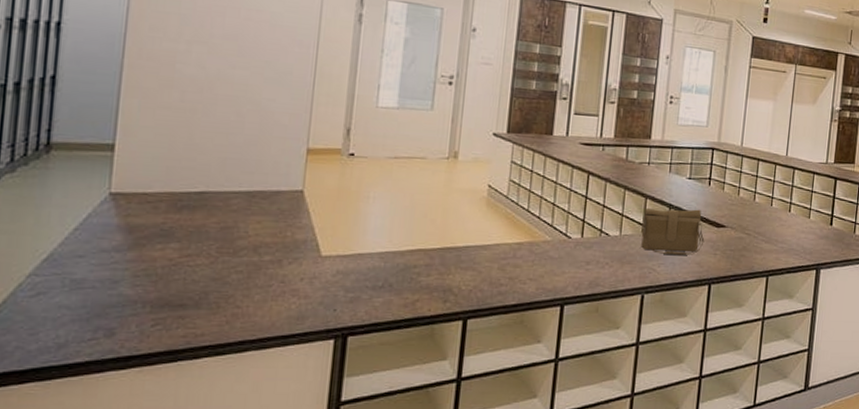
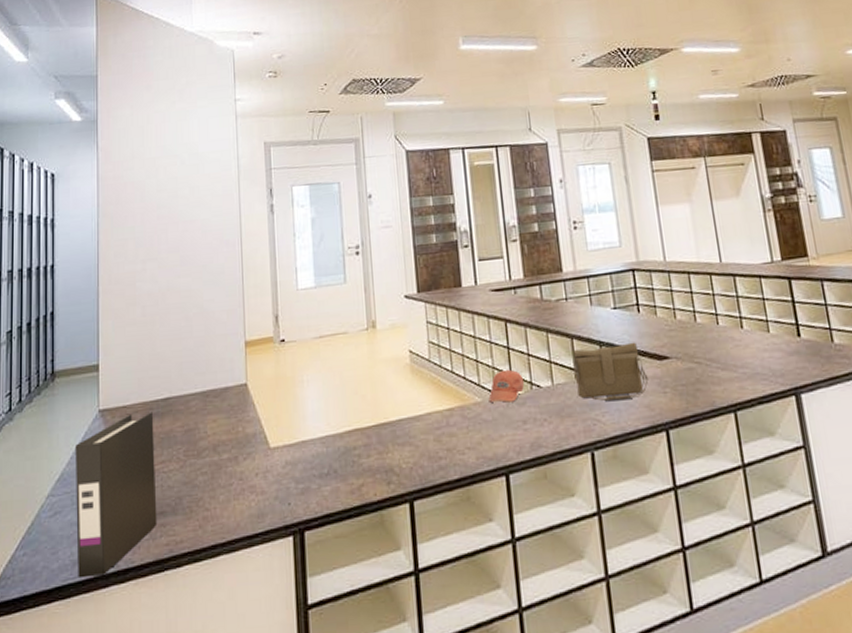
binder: none [63,201,183,362] -> present [74,411,158,579]
baseball cap: none [558,216,595,245] -> present [488,369,525,403]

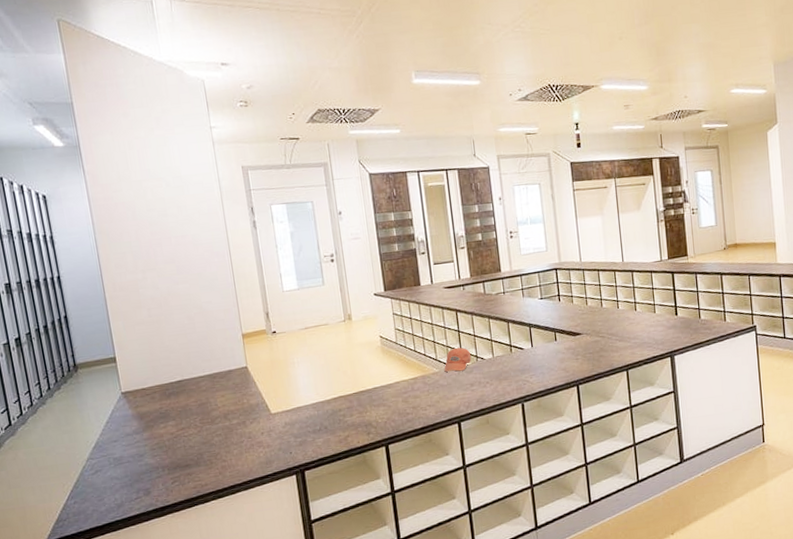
binder: present [74,411,158,579] -> none [104,391,185,516]
shoulder bag: present [572,342,649,402] -> none [508,323,566,367]

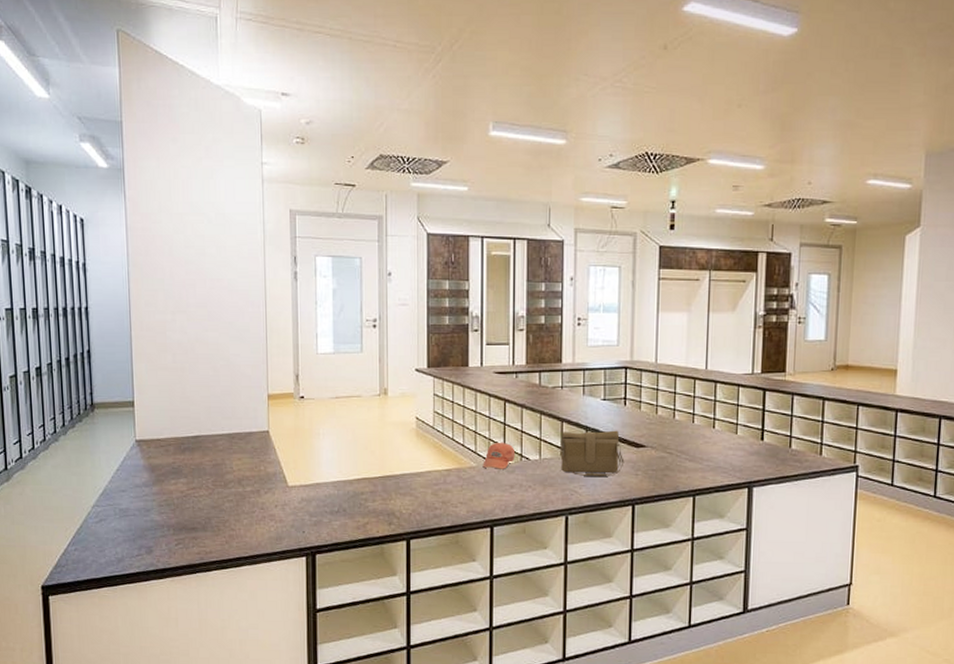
shoulder bag: none [508,323,566,367] -> present [560,430,625,477]

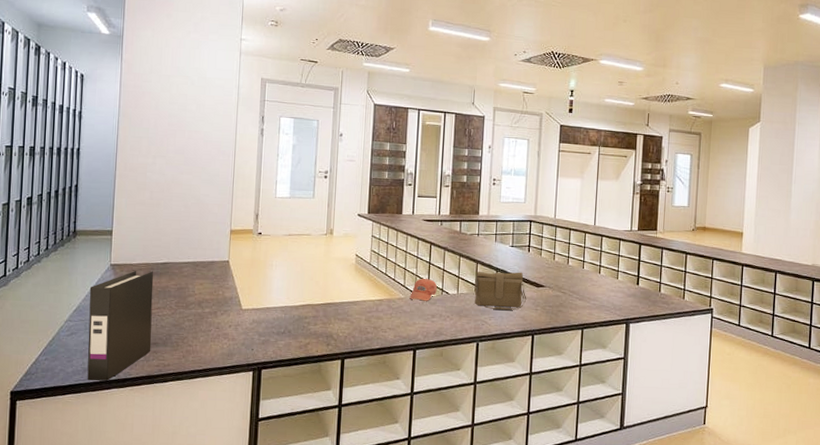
binder: none [115,446,190,573] -> present [87,270,154,382]

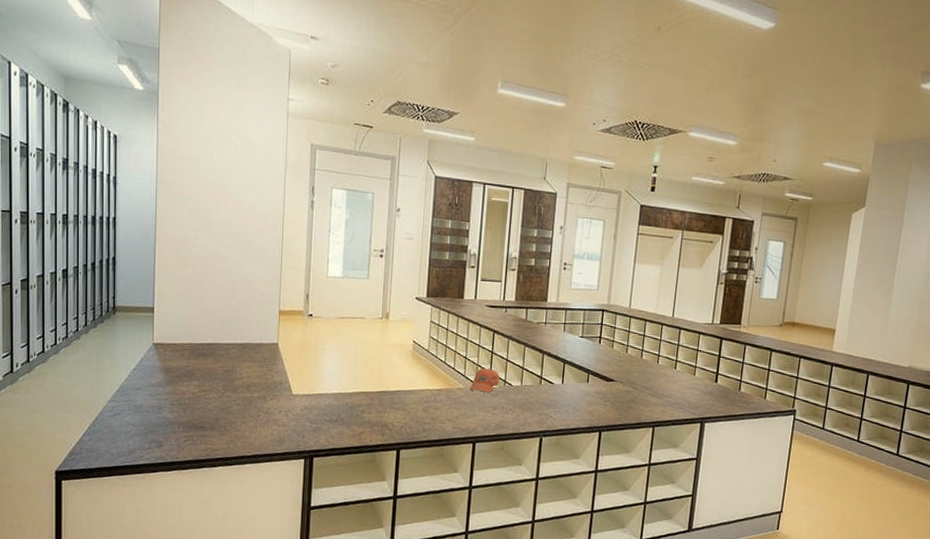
binder: present [87,270,154,382] -> none [132,350,199,464]
shoulder bag: present [474,272,527,311] -> none [539,363,596,406]

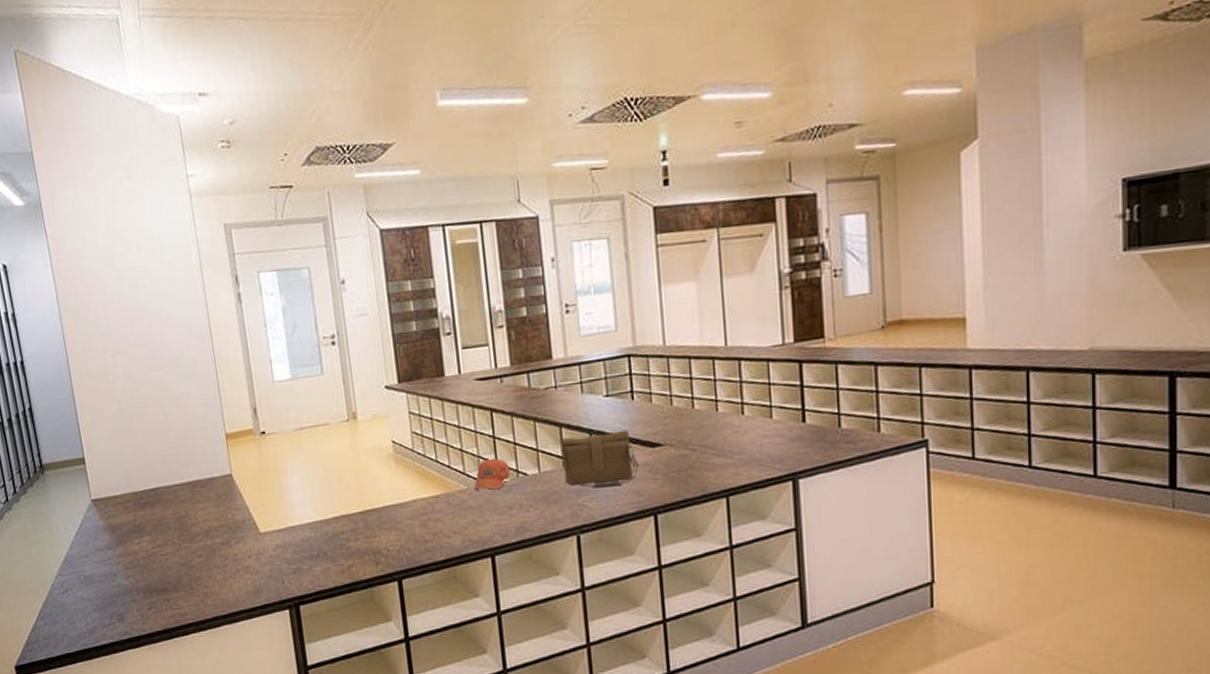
shoulder bag: none [539,363,596,406] -> present [560,429,640,488]

